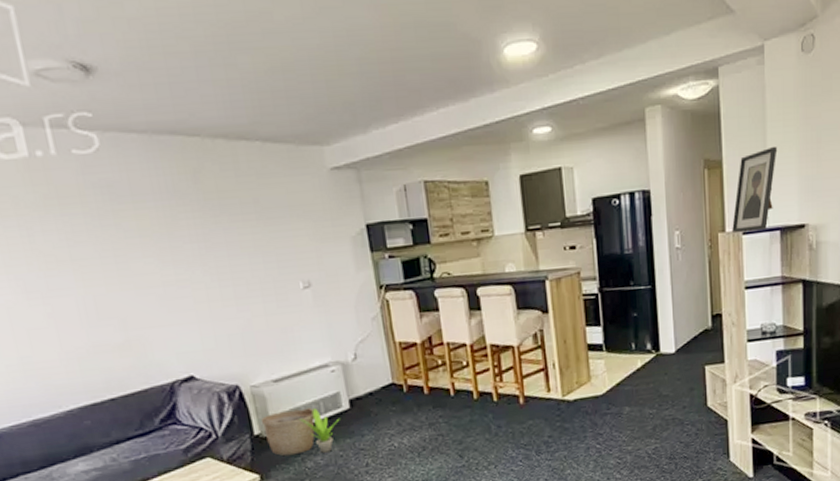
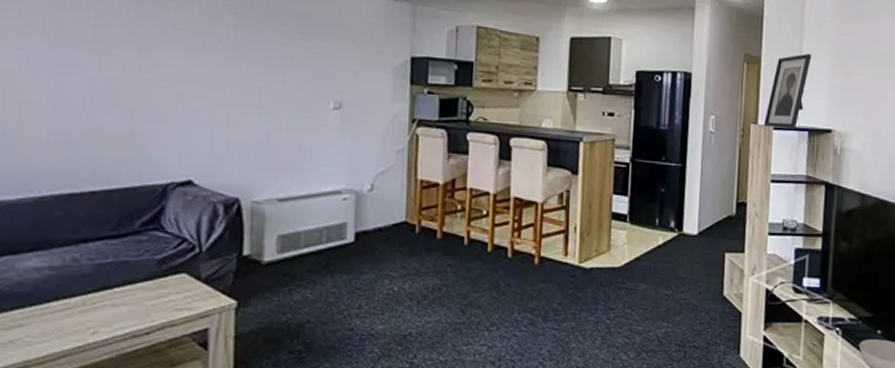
basket: present [262,408,315,456] -> none [255,234,314,284]
potted plant: present [299,408,340,453] -> none [297,236,341,287]

